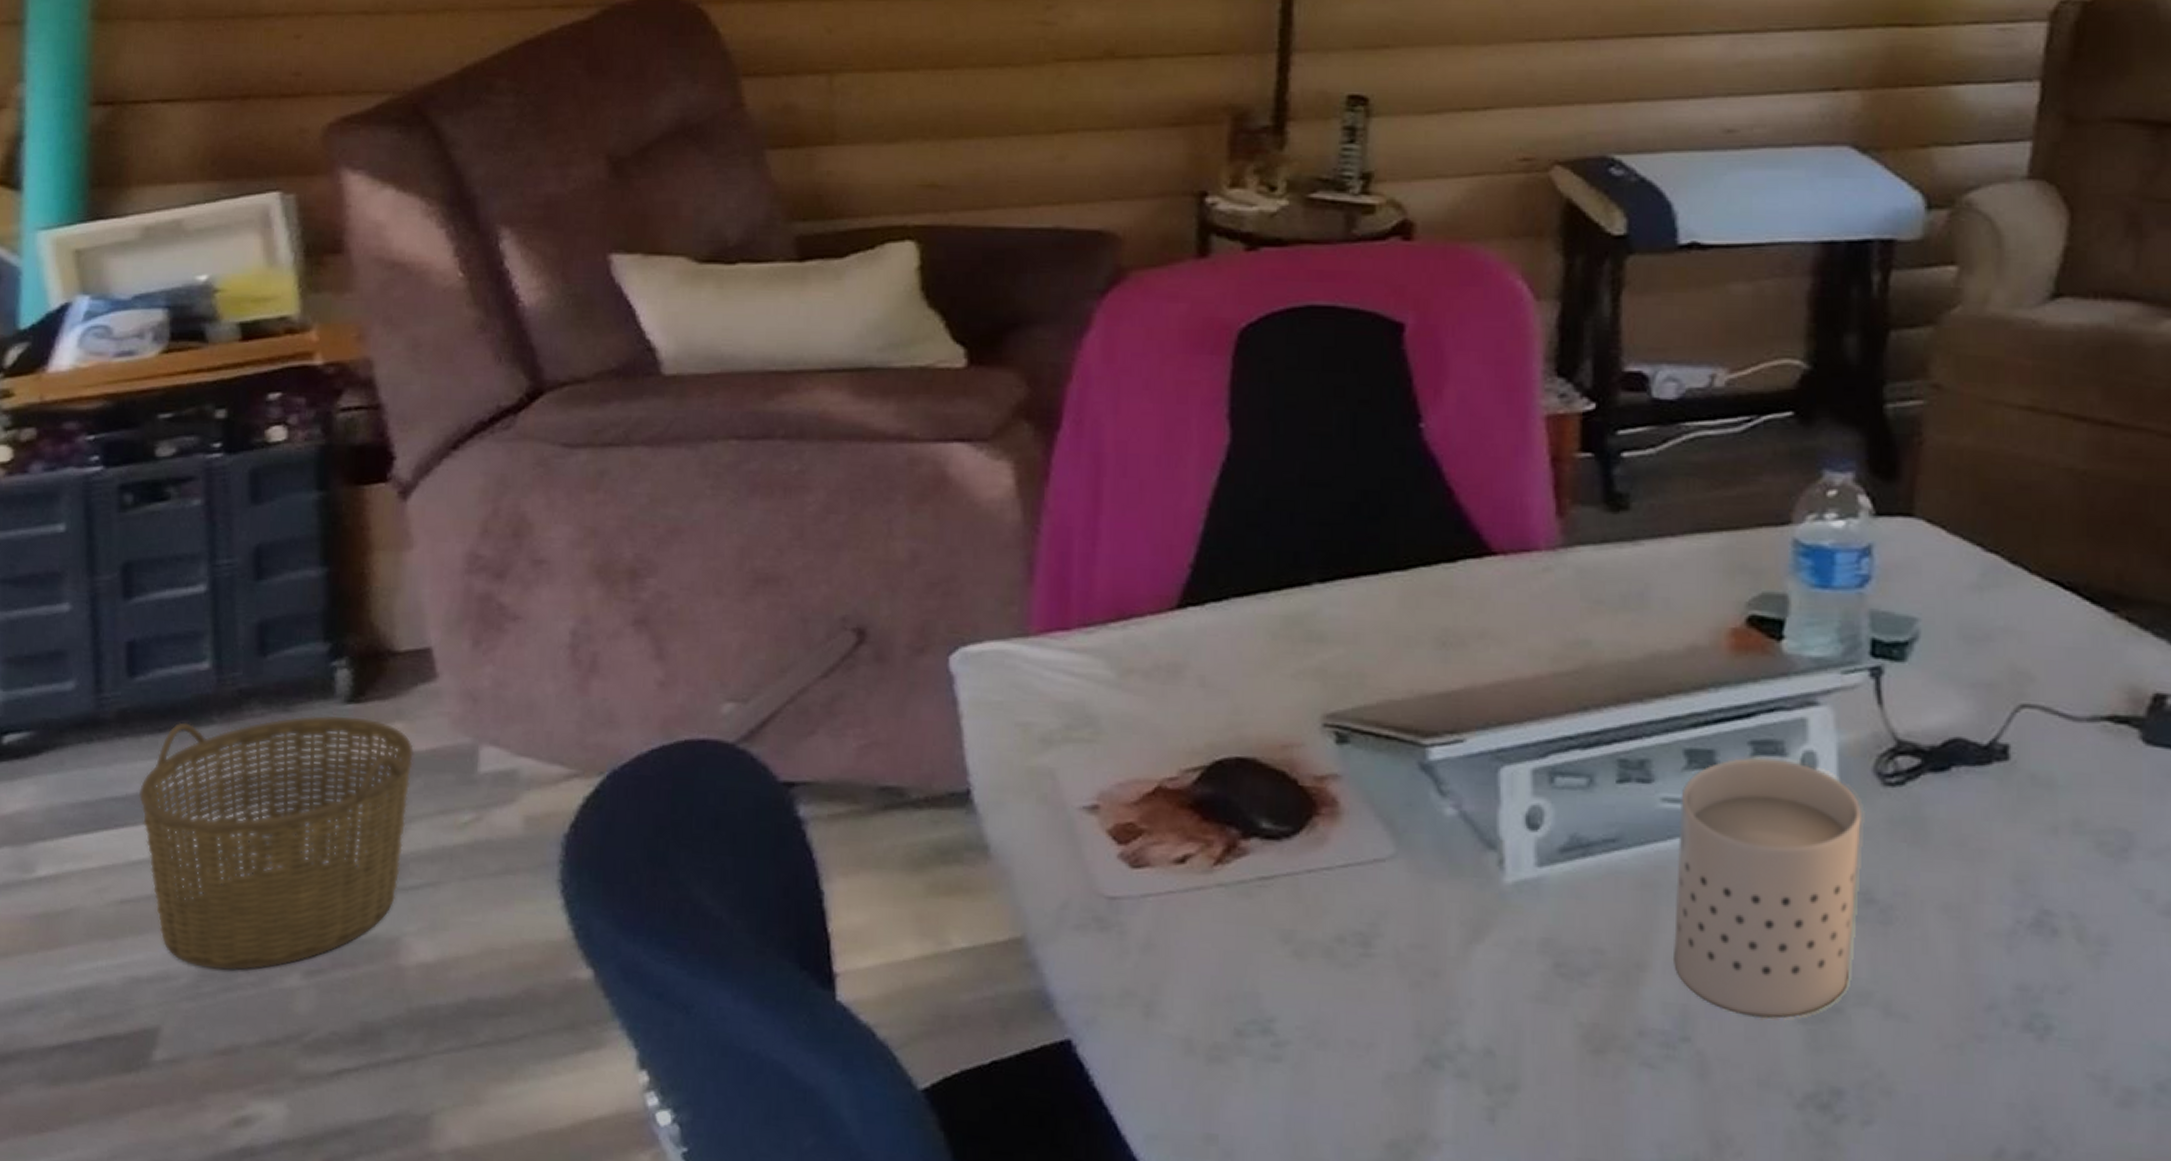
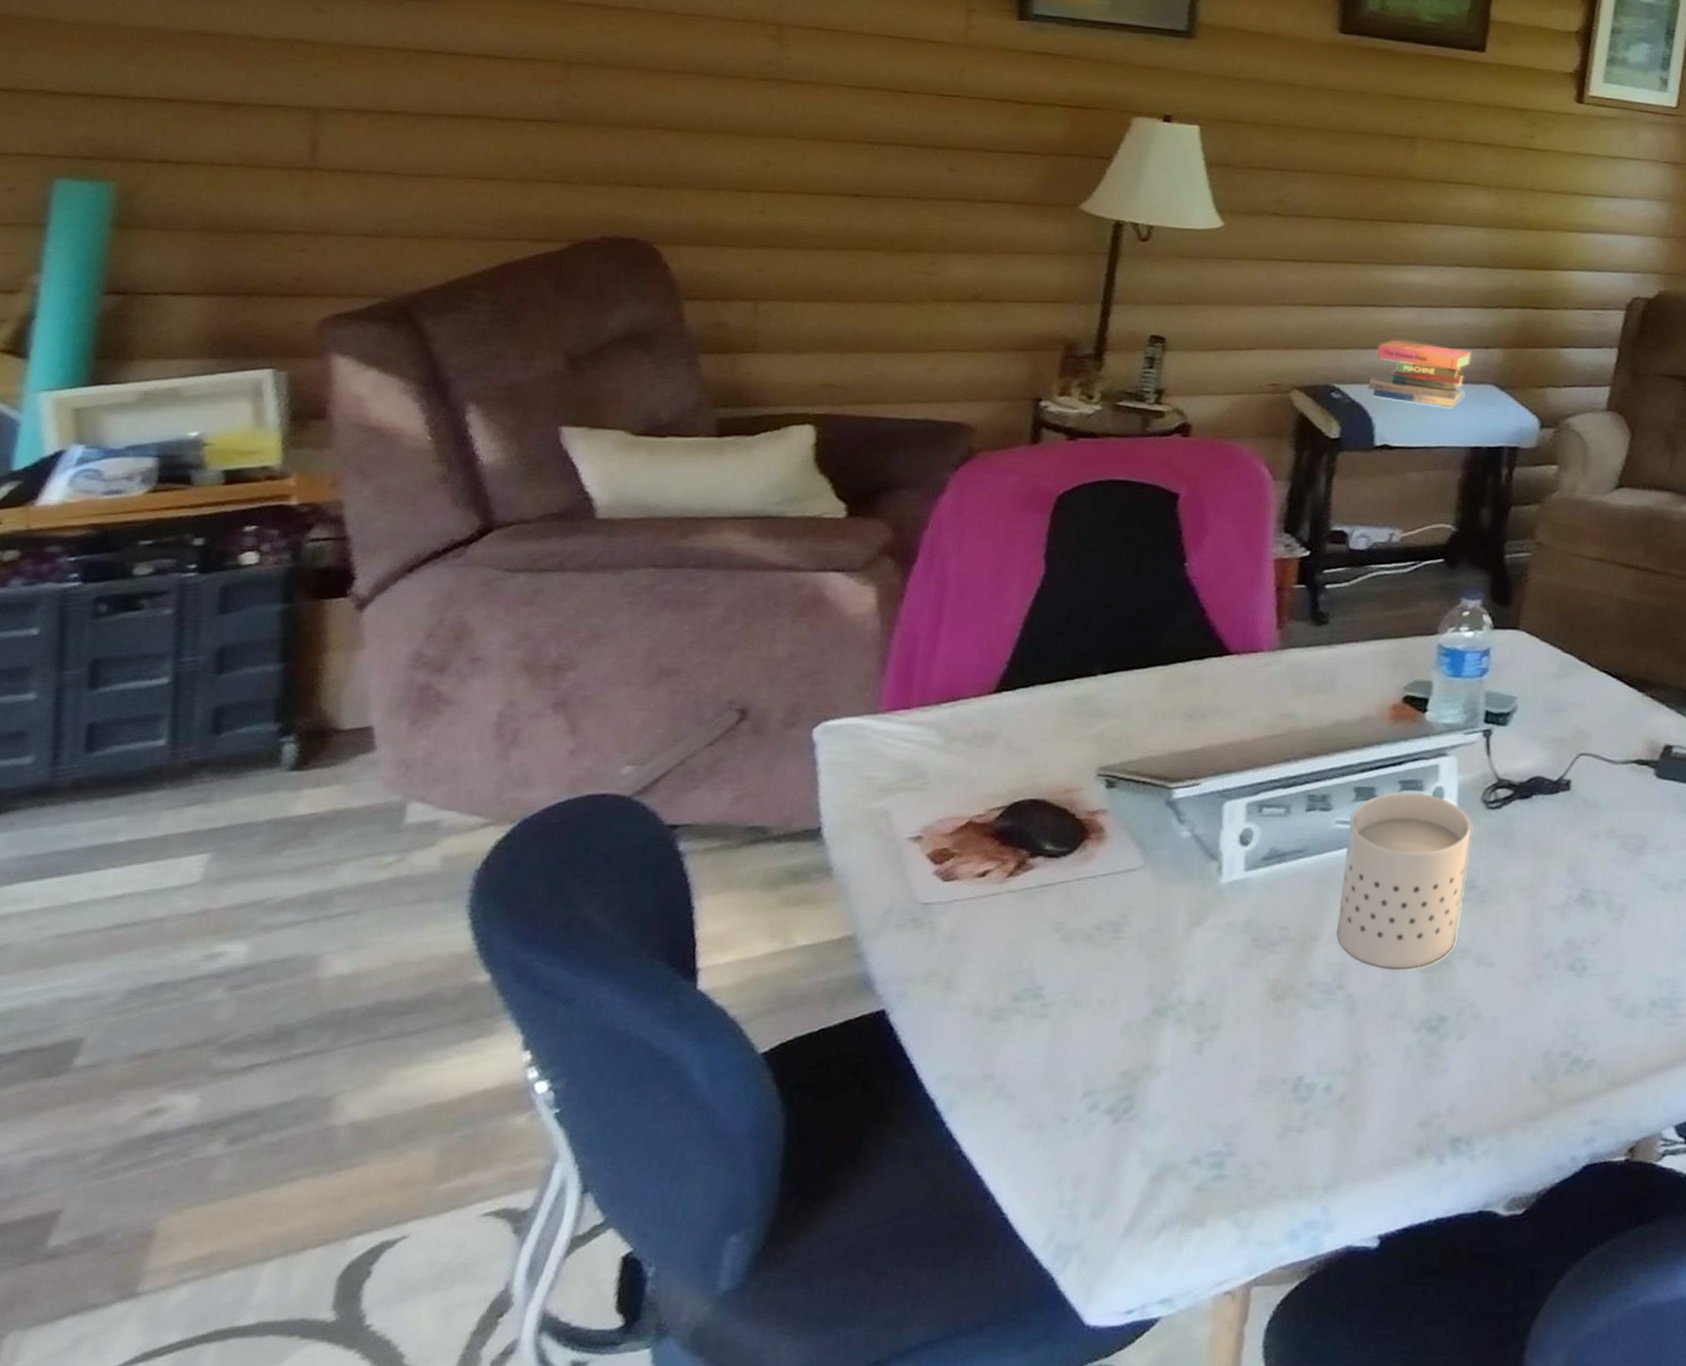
basket: present [139,715,414,970] -> none [85,780,349,988]
books: none [1663,84,1814,184] -> present [1368,339,1472,408]

